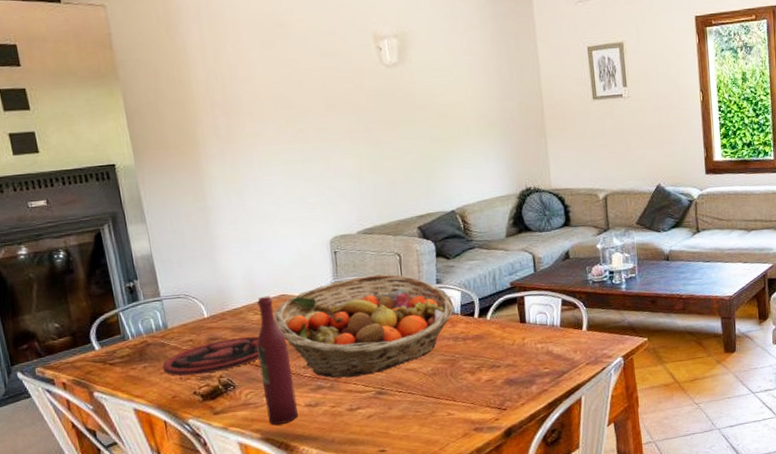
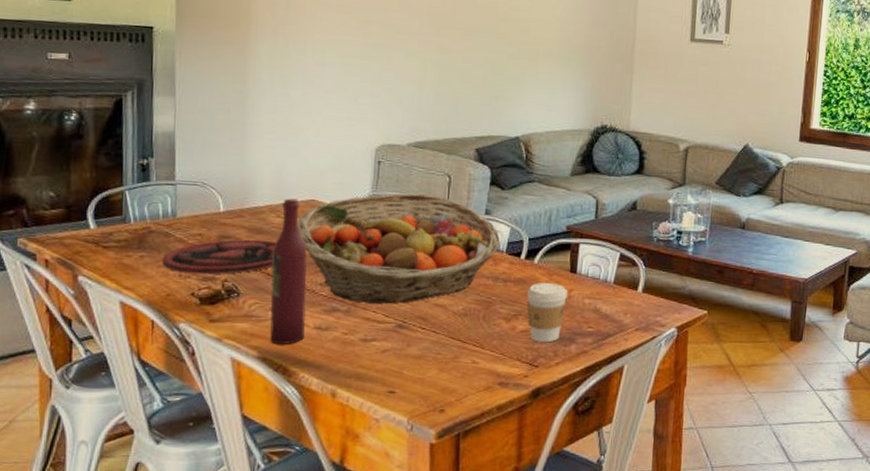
coffee cup: none [485,335,521,389] -> present [526,282,568,343]

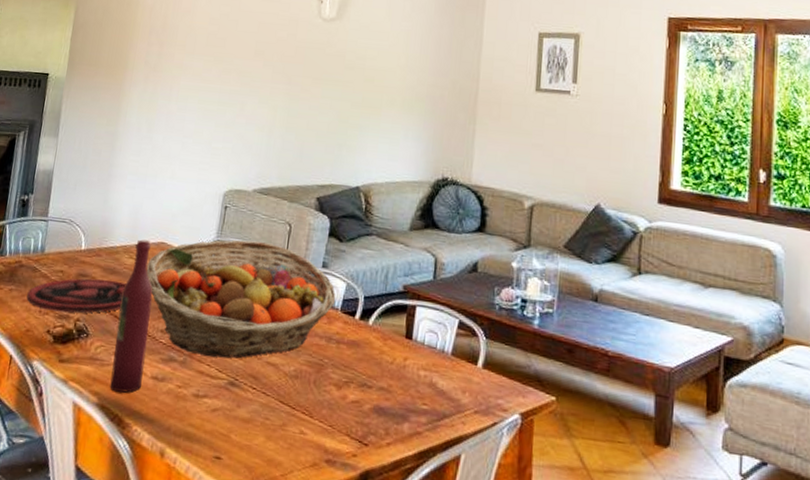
coffee cup: present [526,282,568,343] -> none [358,347,402,418]

